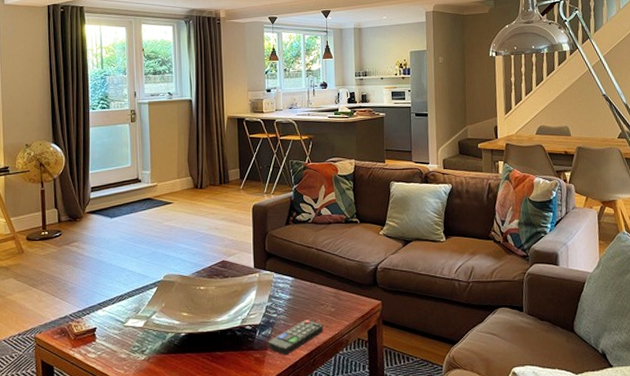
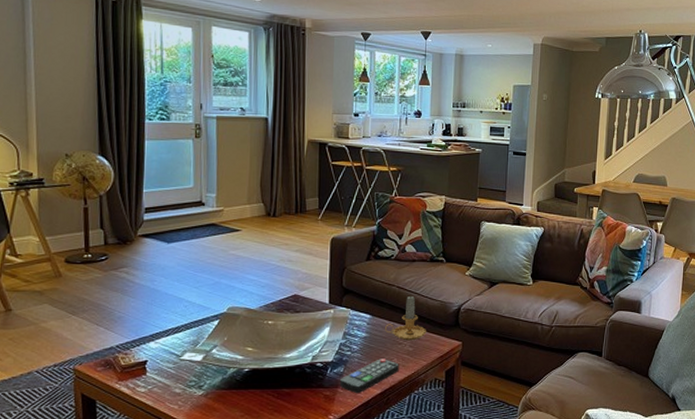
candle: none [307,257,346,302] -> present [385,295,426,341]

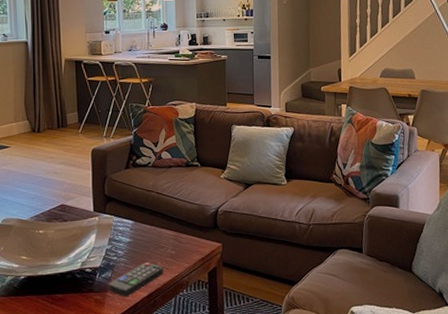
candle: present [385,295,426,341] -> none [147,200,187,244]

